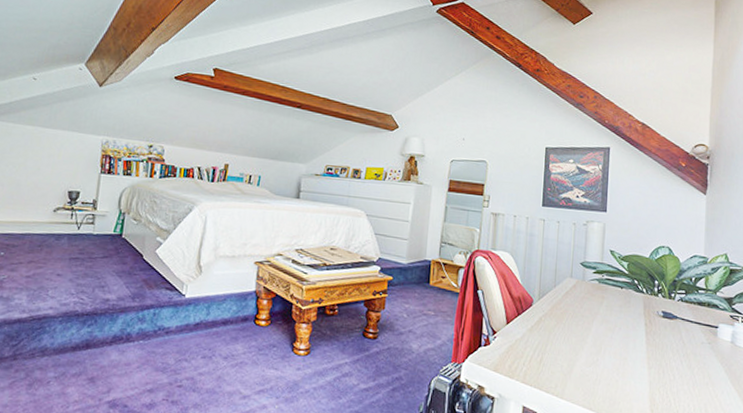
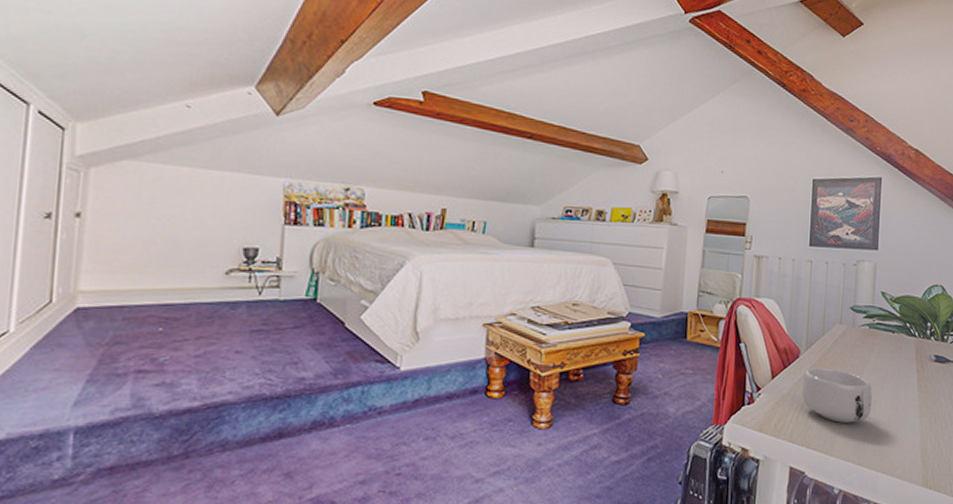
mug: none [535,316,602,369] -> present [802,367,873,423]

